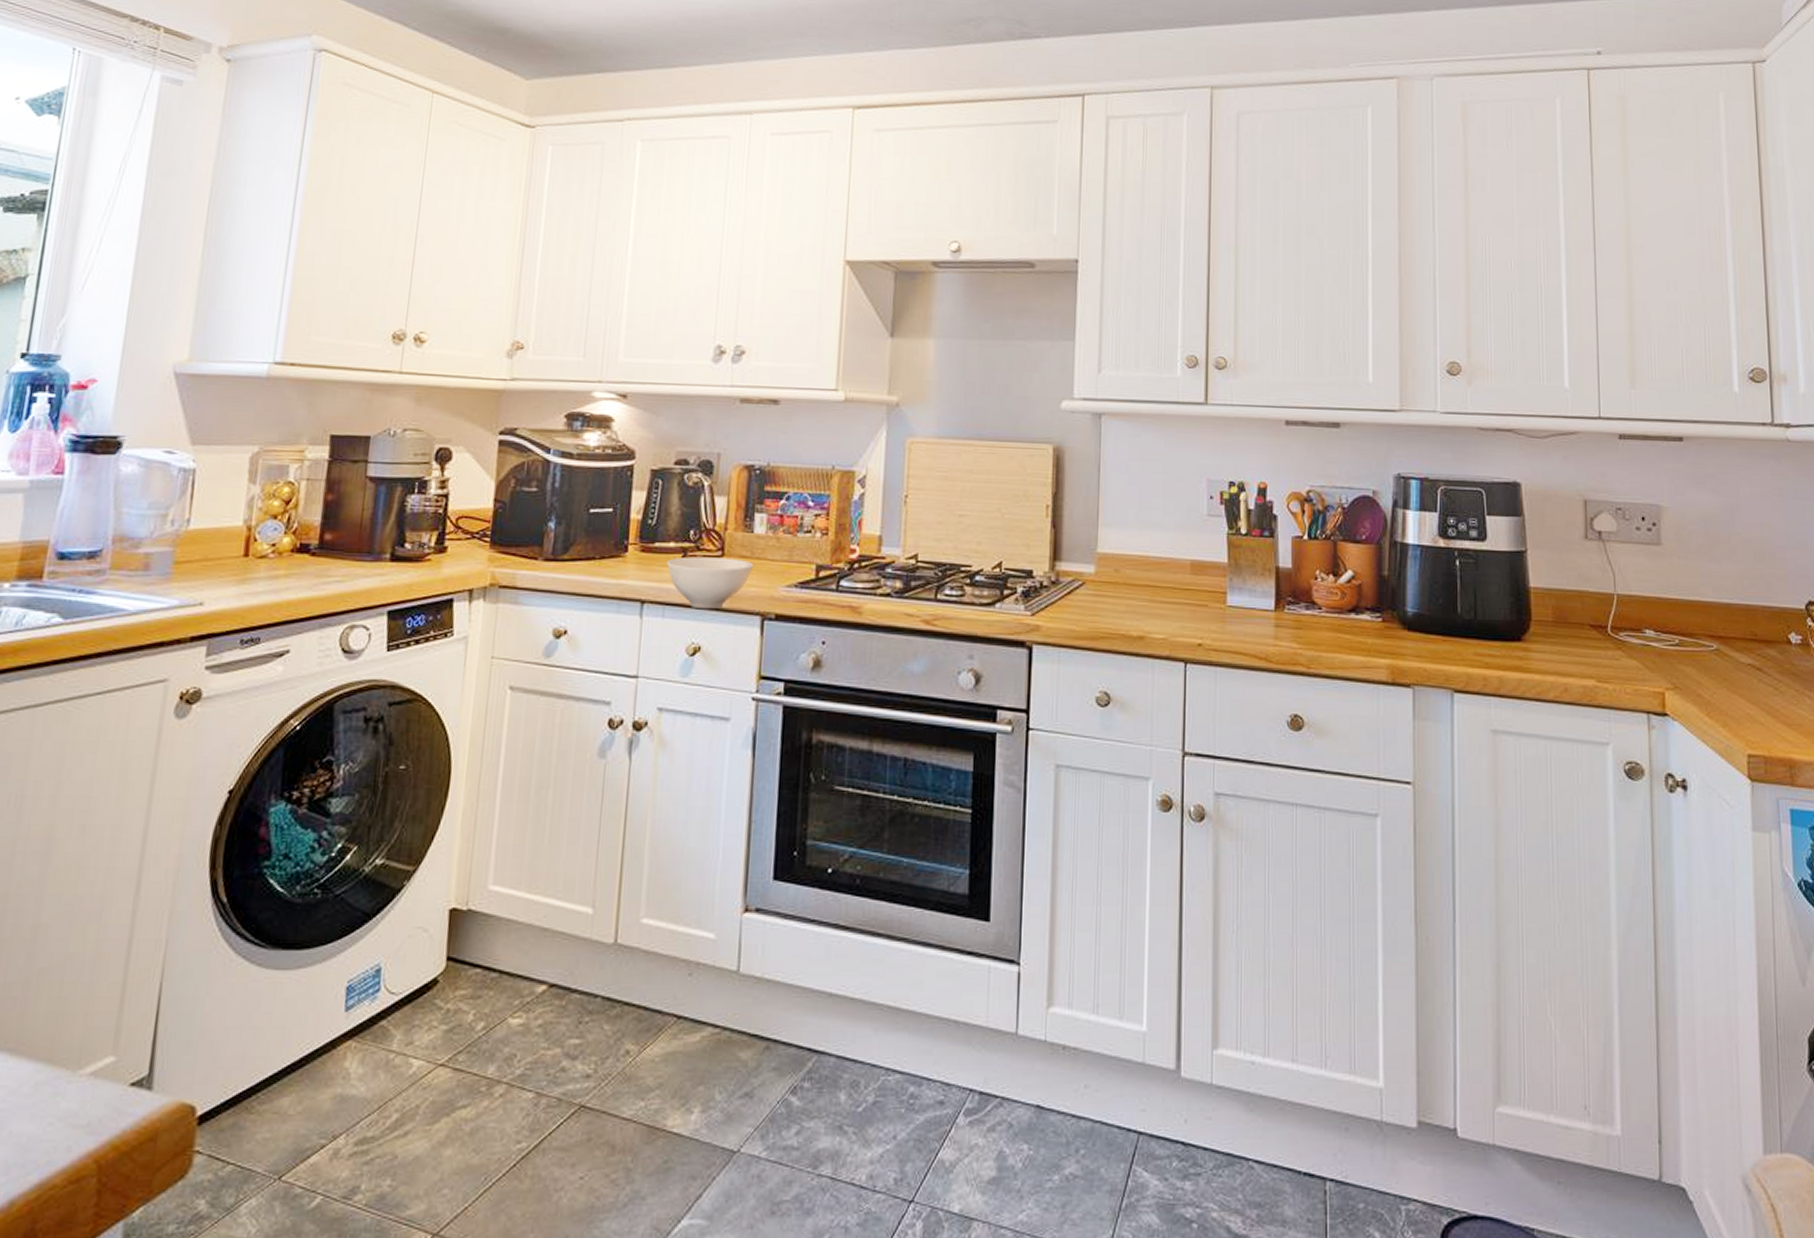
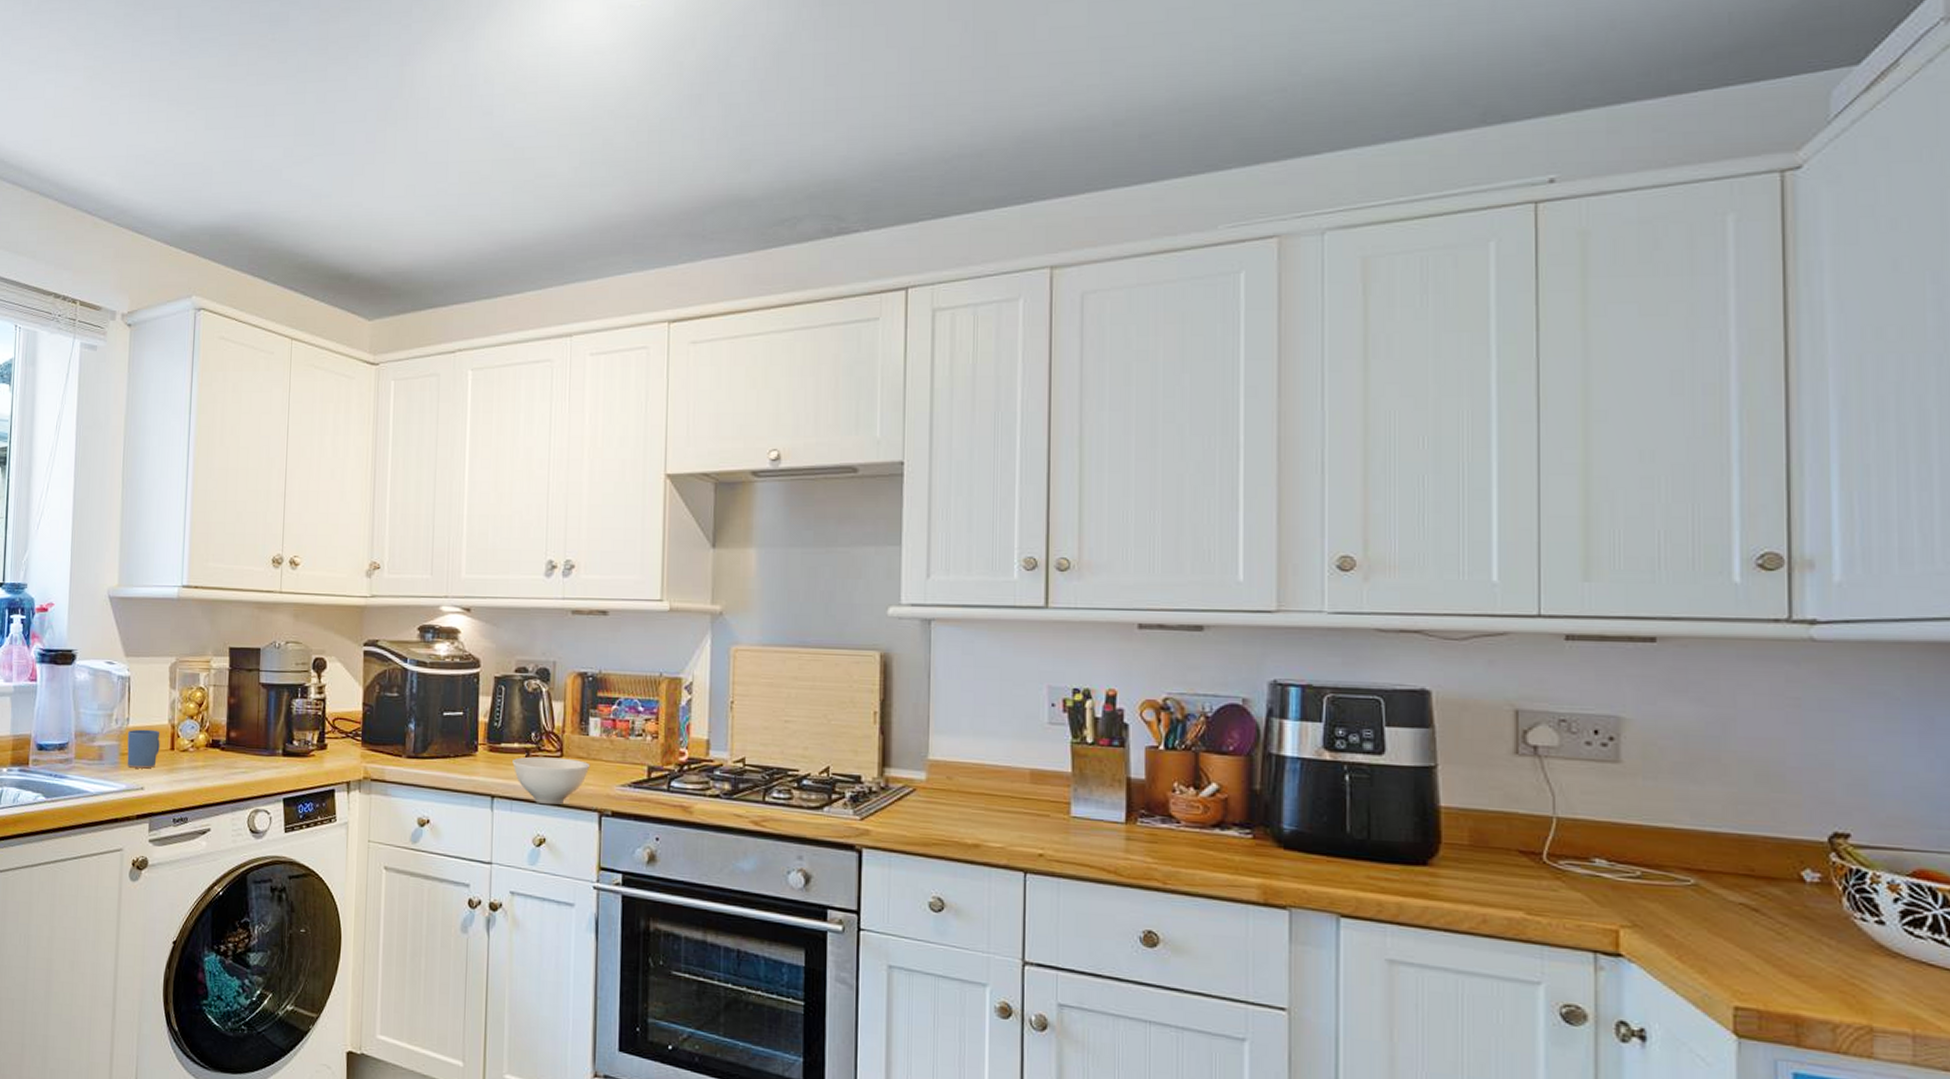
mug: none [182,532,232,580] -> present [127,729,161,769]

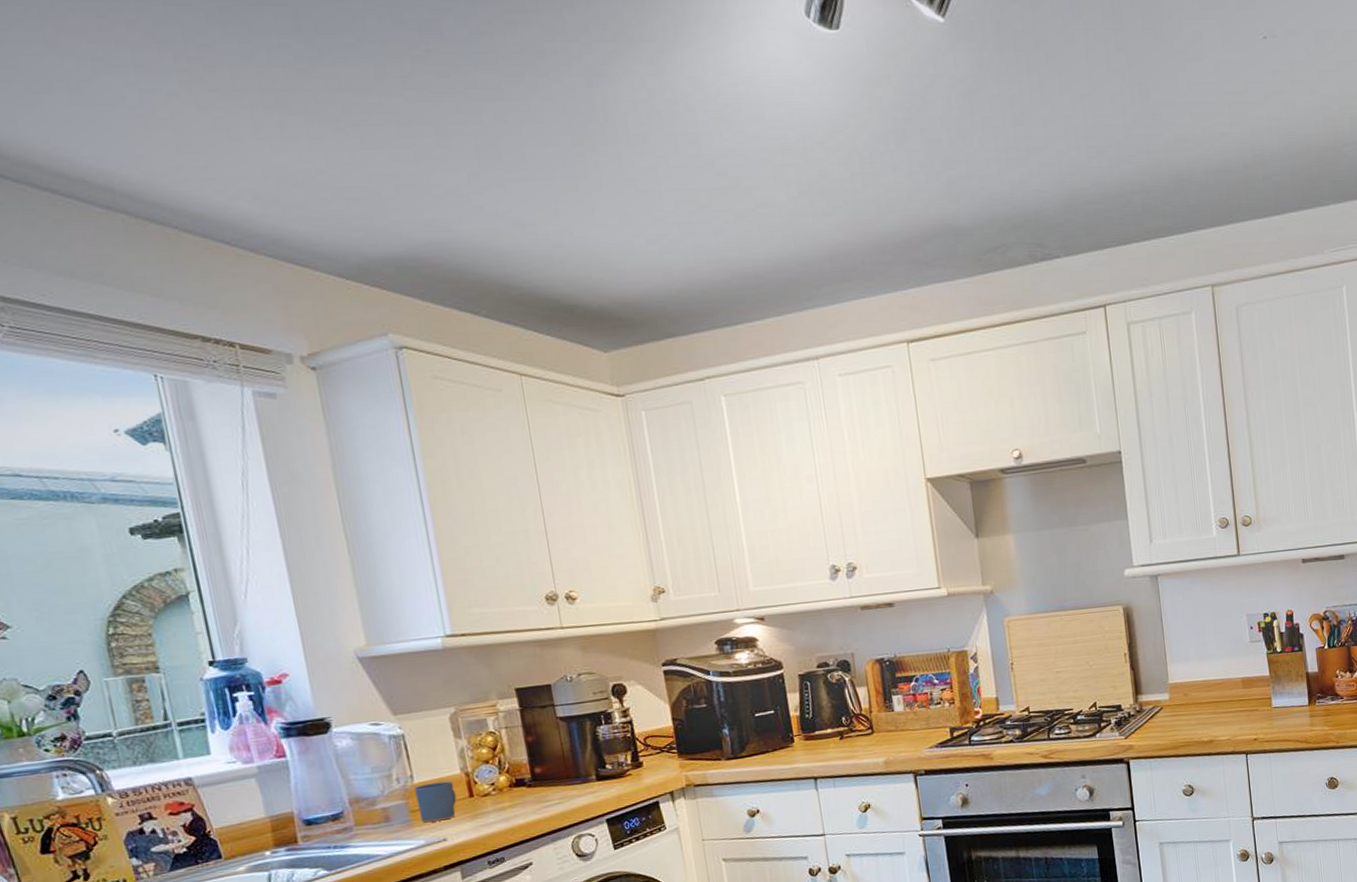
bowl: present [512,756,591,806] -> none [828,733,900,777]

